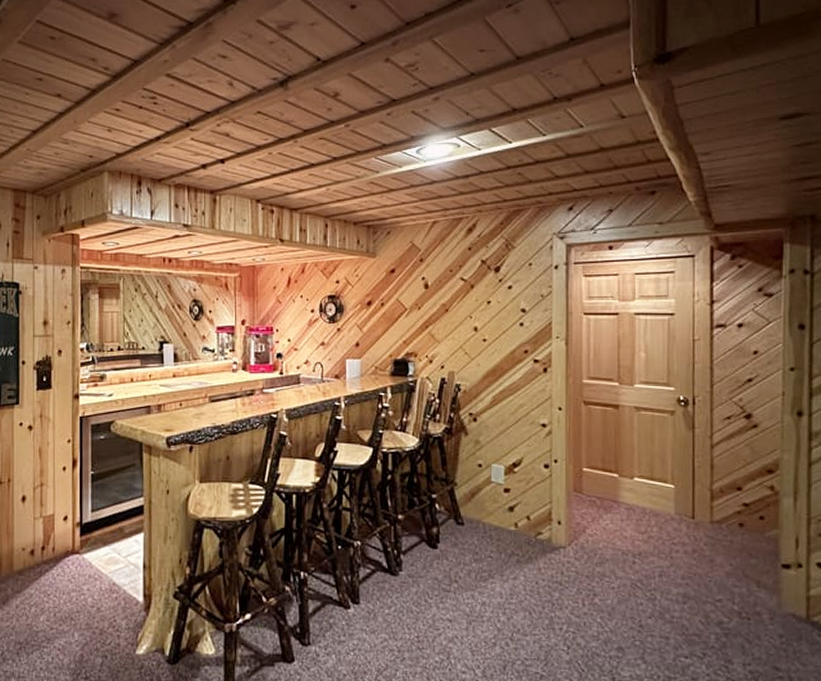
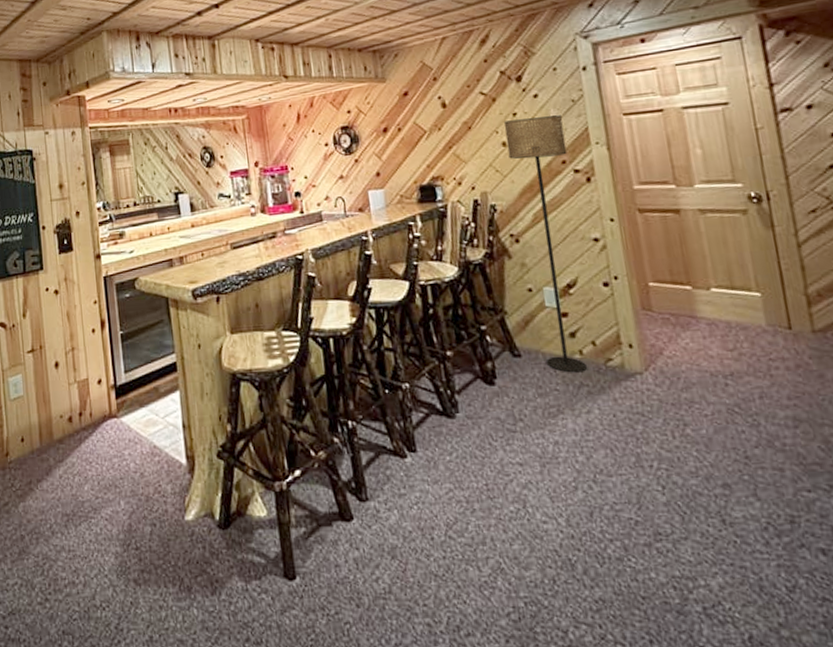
floor lamp: none [478,308,530,543] -> present [503,115,587,373]

